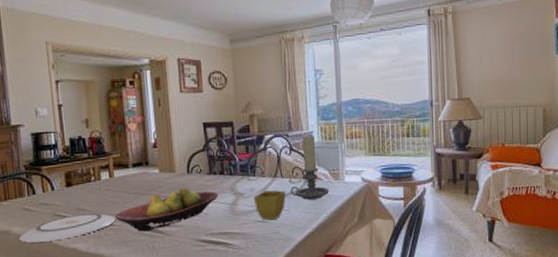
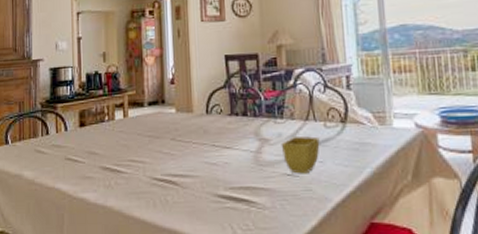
plate: present [18,213,116,243] -> none [28,158,128,189]
fruit bowl: present [115,187,219,232] -> none [127,130,241,182]
candle holder: present [291,134,330,200] -> none [325,68,374,149]

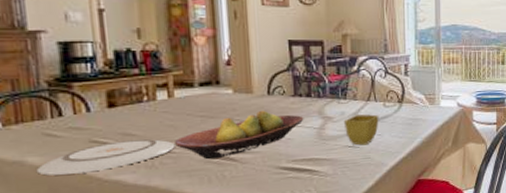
plate: none [28,158,128,189] -> present [36,139,176,176]
fruit bowl: none [127,130,241,182] -> present [175,110,304,160]

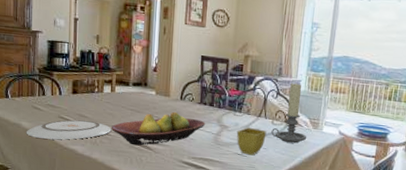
candle holder: none [384,58,425,124] -> present [271,82,307,144]

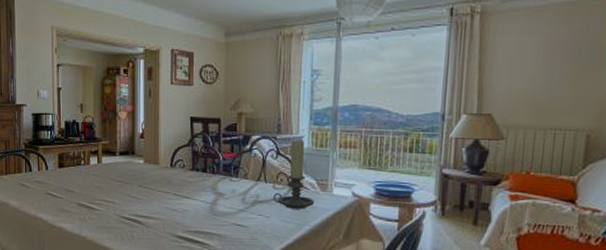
plate: present [26,119,112,140] -> none [14,195,100,218]
fruit bowl: present [112,111,206,146] -> none [100,180,199,221]
flower pot: present [236,127,267,156] -> none [234,194,268,226]

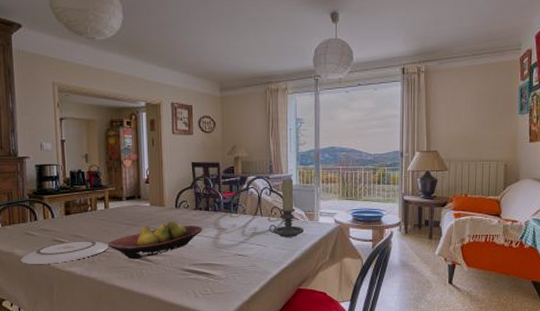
plate: none [14,195,100,218] -> present [20,241,109,264]
fruit bowl: none [100,180,199,221] -> present [109,220,203,259]

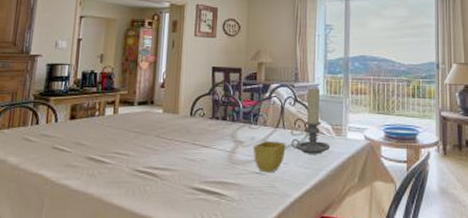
plate: present [20,241,109,264] -> none [12,149,112,175]
fruit bowl: present [109,220,203,259] -> none [112,130,218,174]
flower pot: none [234,227,264,255] -> present [253,141,286,173]

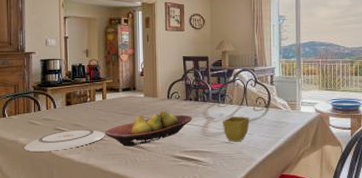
plate: none [12,149,112,175] -> present [23,129,105,152]
fruit bowl: none [112,130,218,174] -> present [105,110,193,147]
candle holder: present [291,87,331,154] -> none [254,70,287,126]

